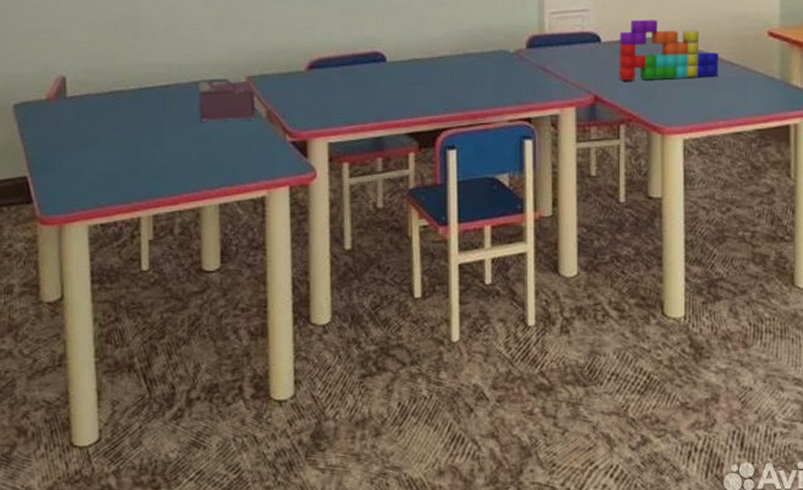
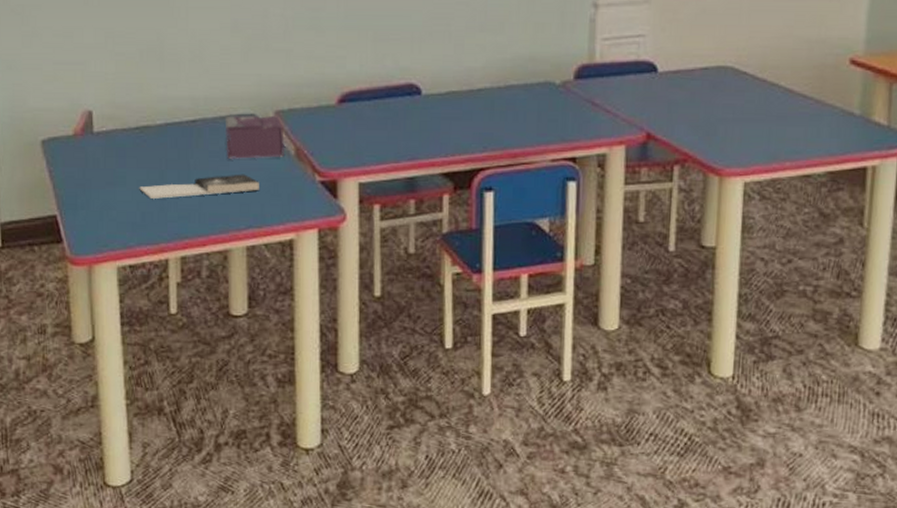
book: none [112,135,231,159] -> present [139,174,259,199]
toy blocks: present [619,19,719,81] -> none [675,46,791,117]

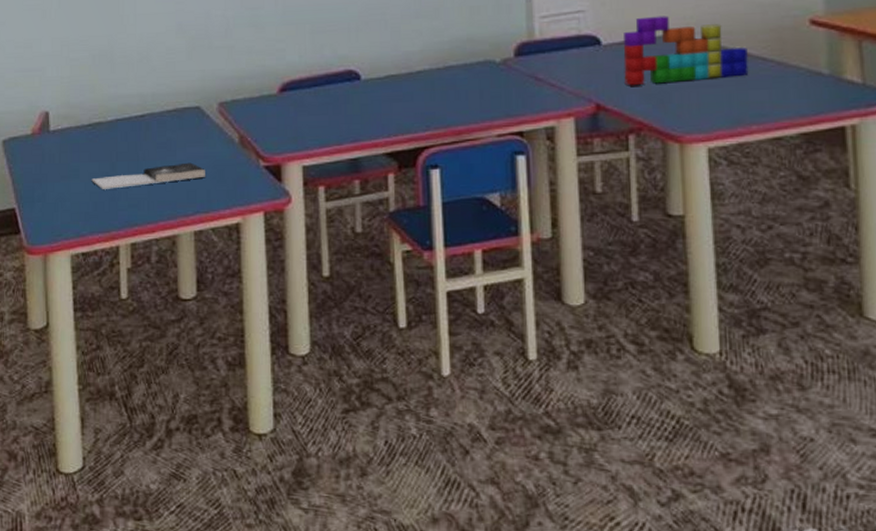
tissue box: present [224,115,284,159] -> none [171,107,229,149]
toy blocks: none [675,46,791,117] -> present [623,16,749,86]

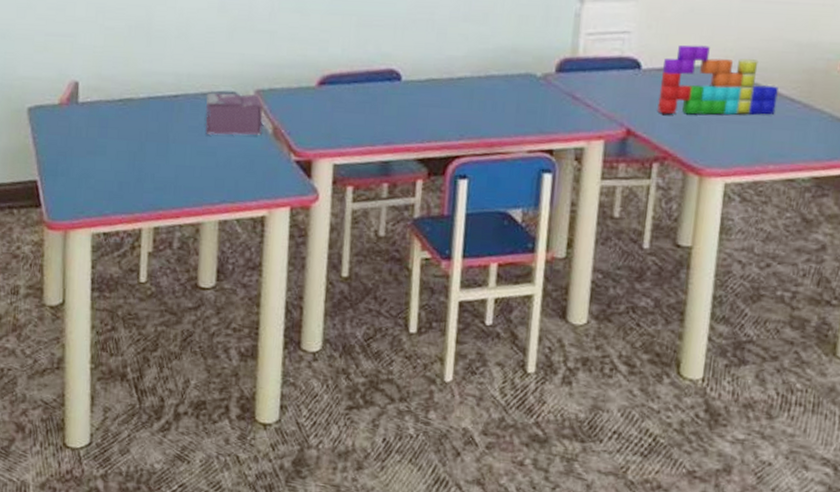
book: present [91,162,205,189] -> none [118,149,235,170]
tissue box: none [171,107,229,149] -> present [205,92,263,135]

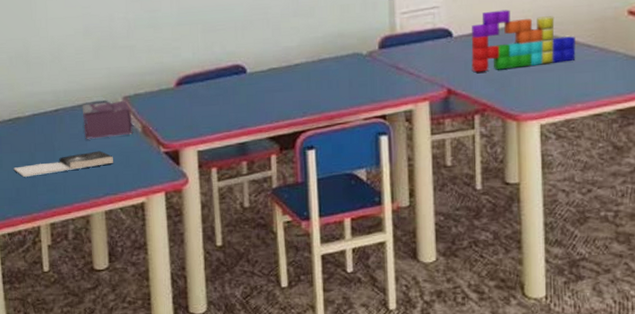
book: none [118,149,235,170] -> present [13,151,113,177]

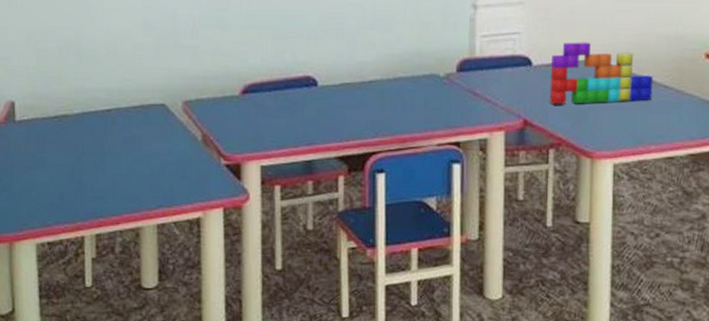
book: present [13,151,113,177] -> none [57,158,169,181]
tissue box: present [82,101,133,139] -> none [137,104,192,145]

